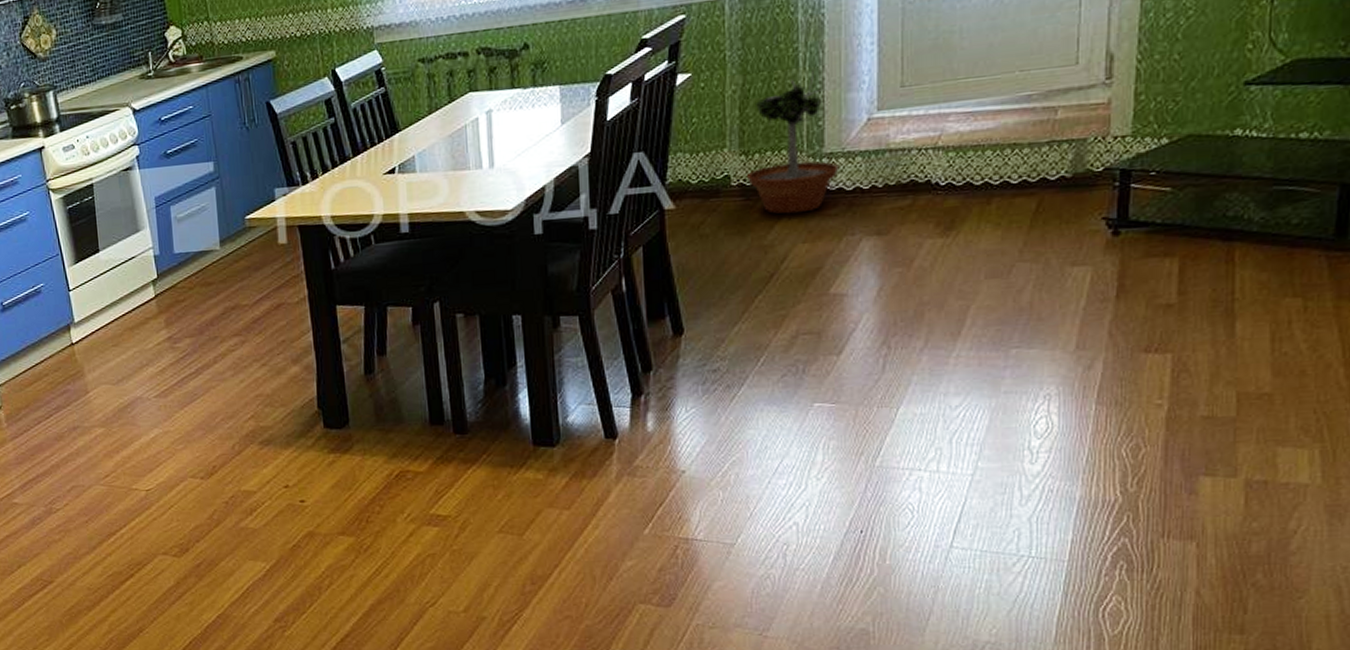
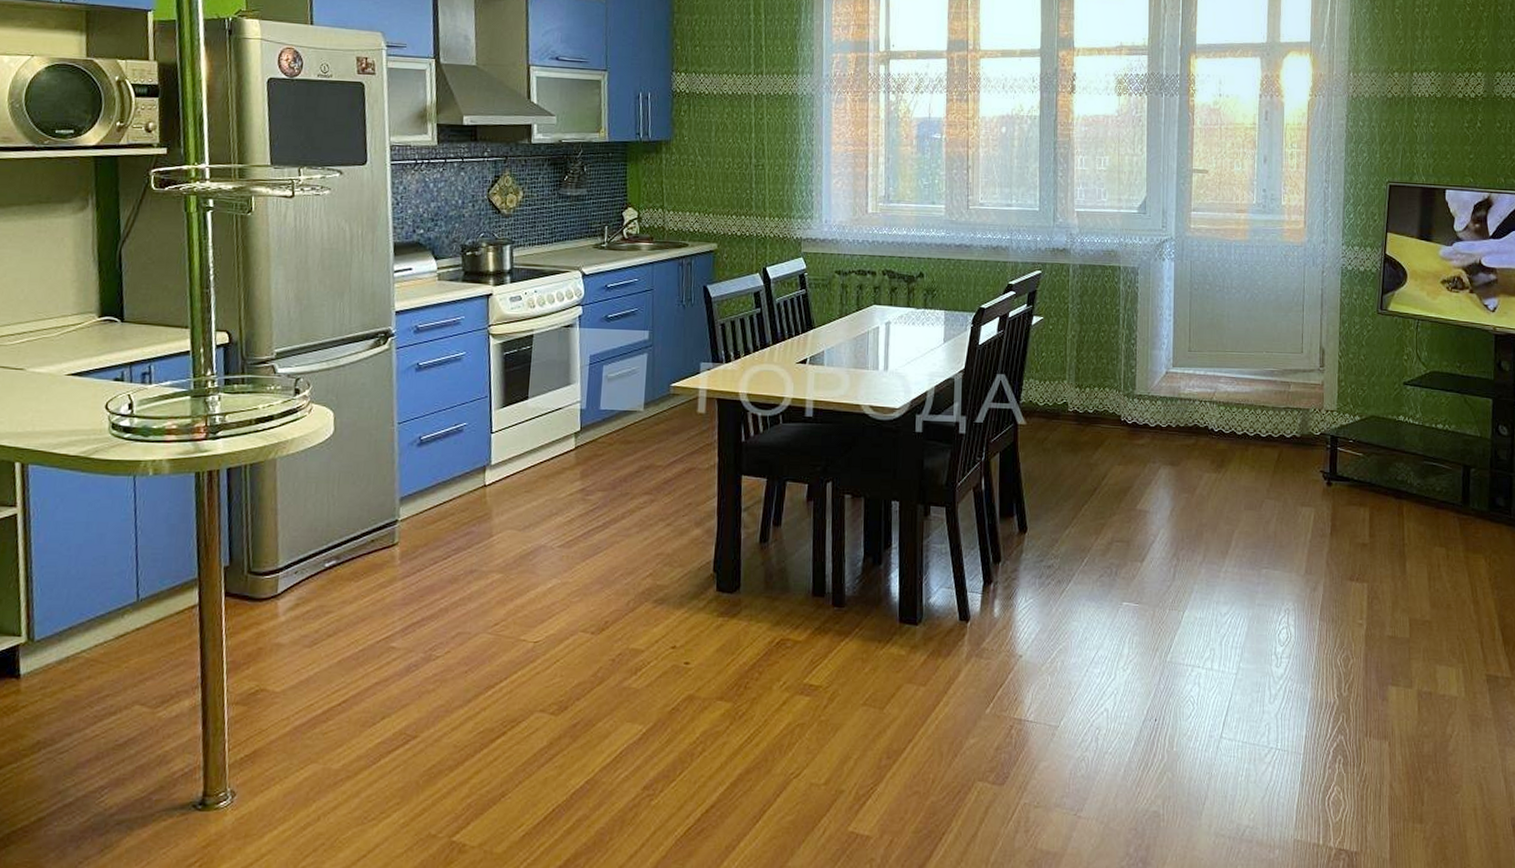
potted tree: present [746,70,840,214] -> none [1079,328,1146,440]

